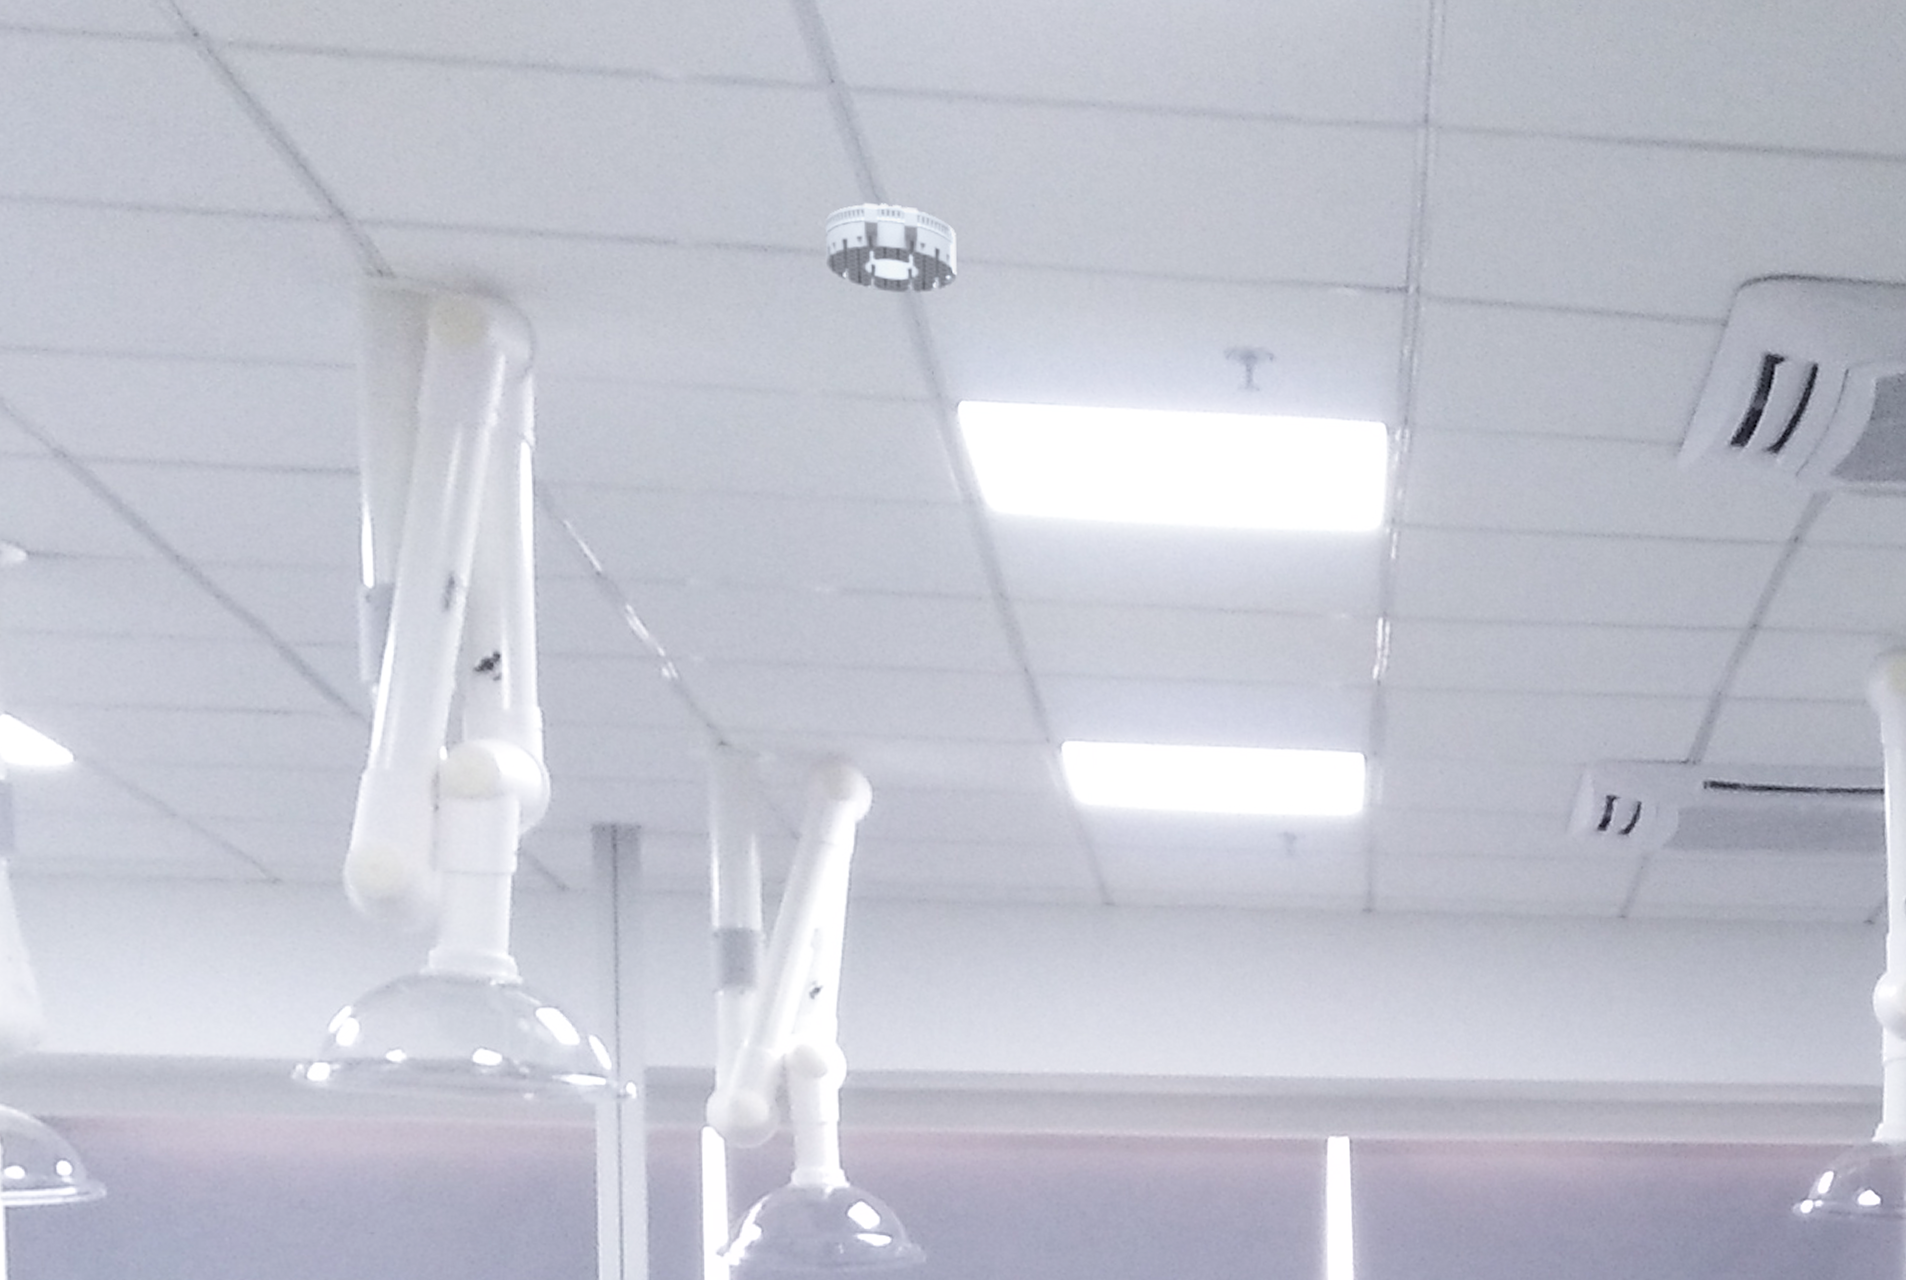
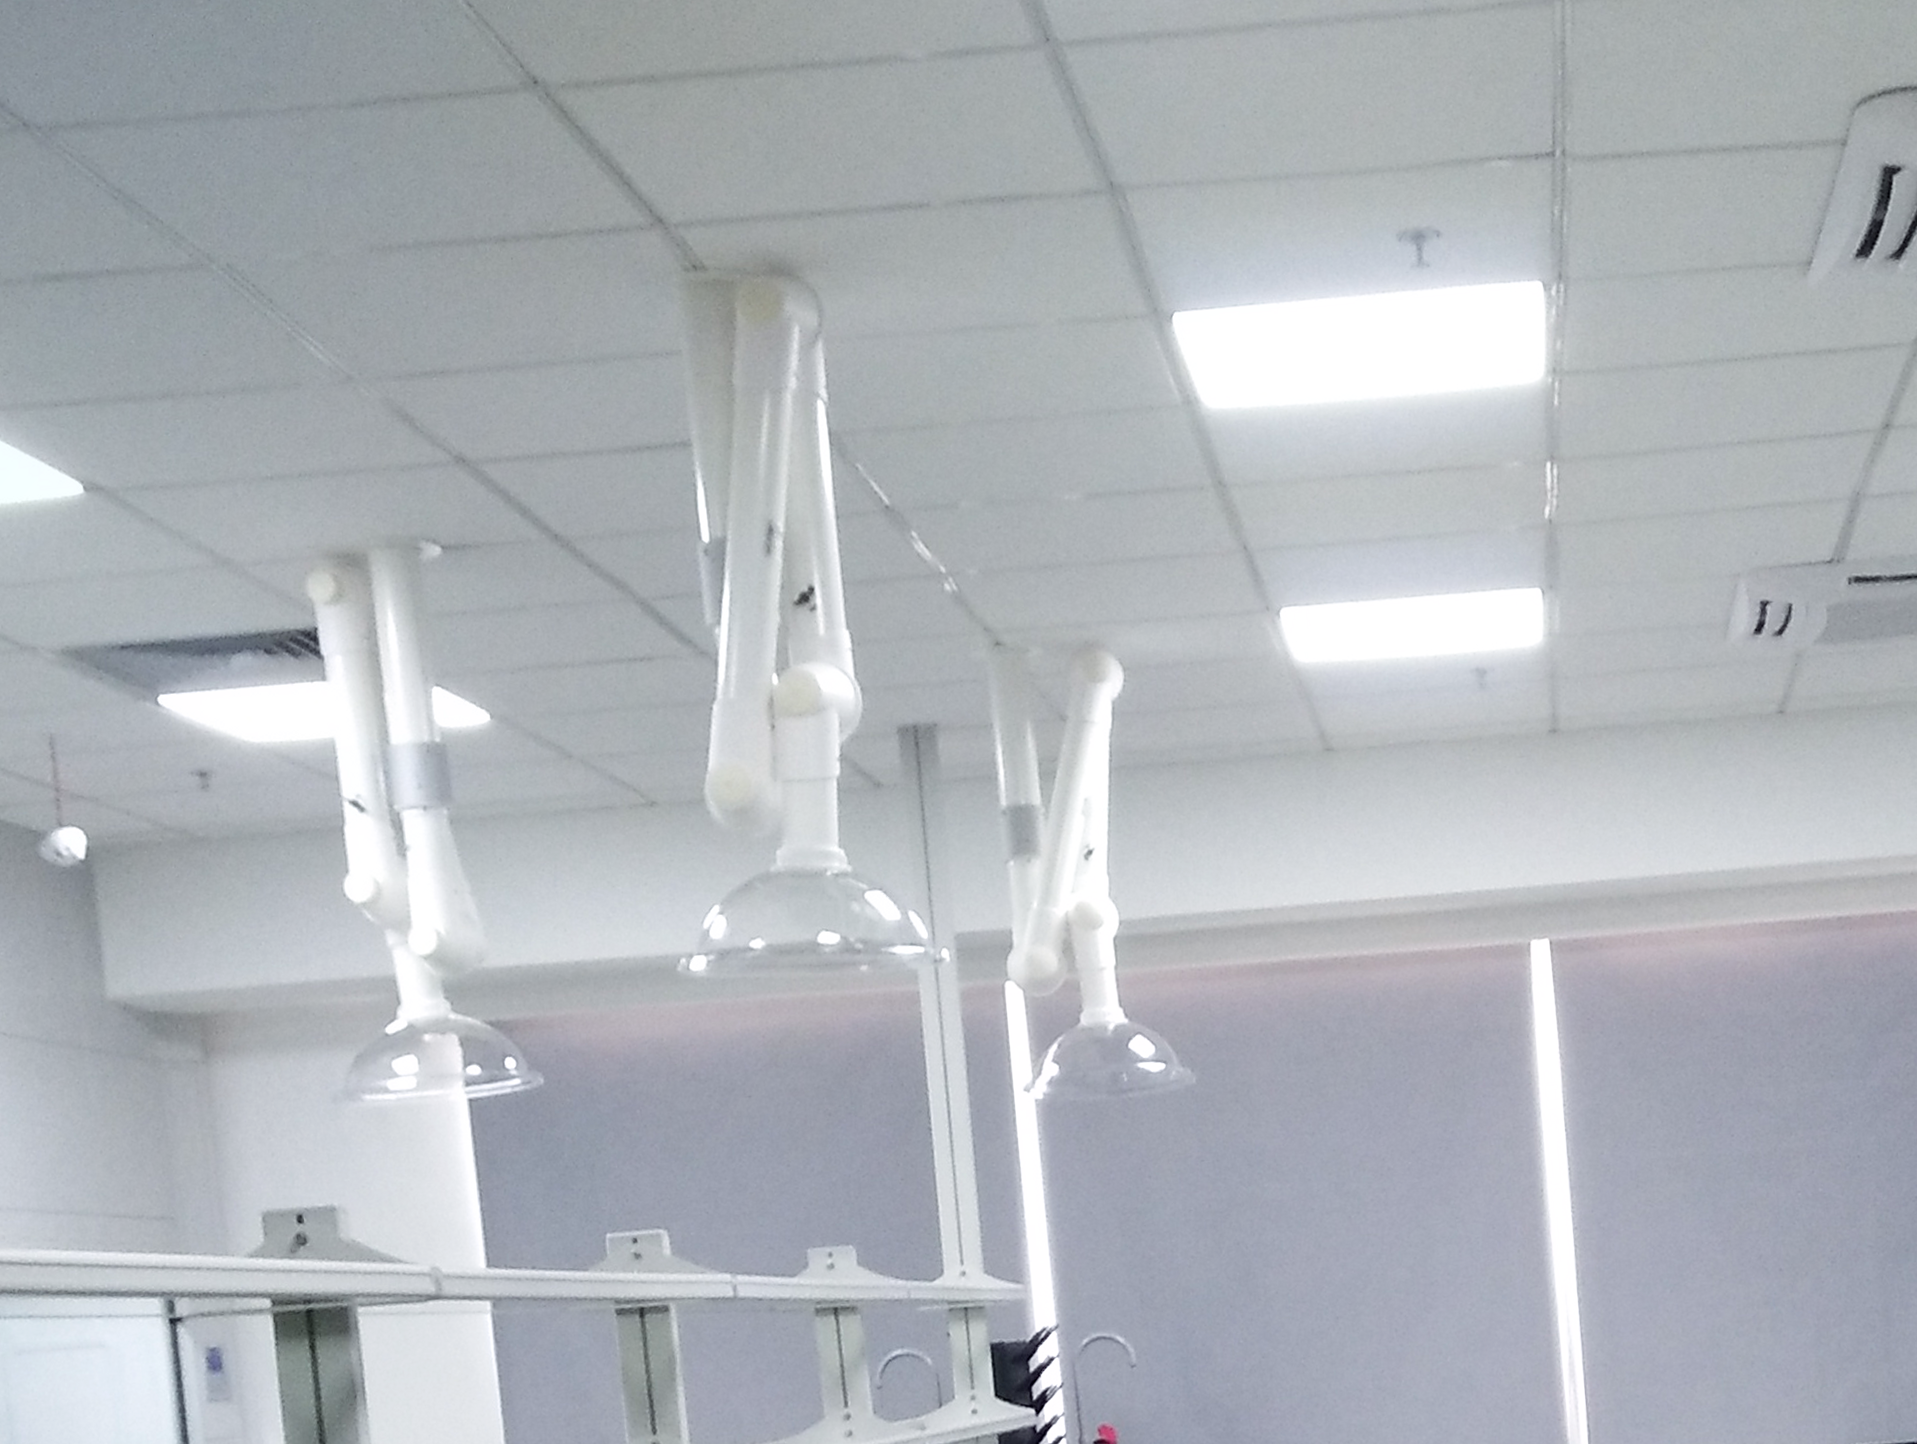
smoke detector: present [824,202,957,294] -> none [1050,142,1164,223]

